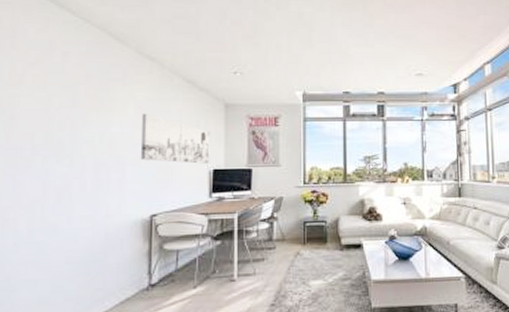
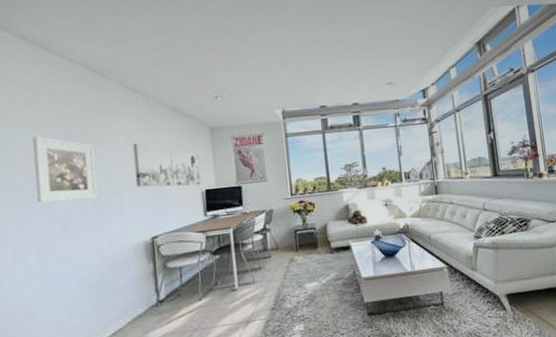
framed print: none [33,97,101,169] -> present [33,136,97,203]

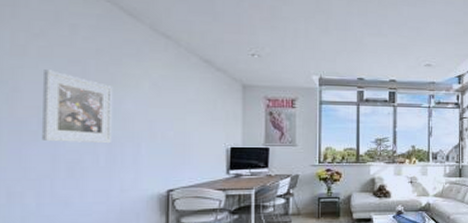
wall art: present [132,142,202,188] -> none [156,90,228,142]

